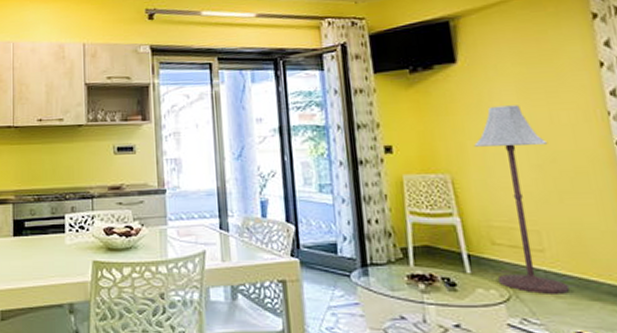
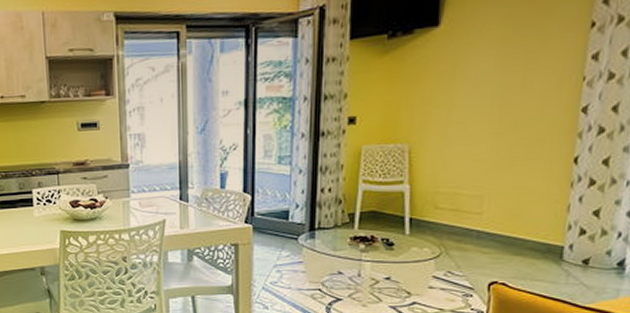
floor lamp: present [474,105,569,294] -> none [432,71,514,251]

